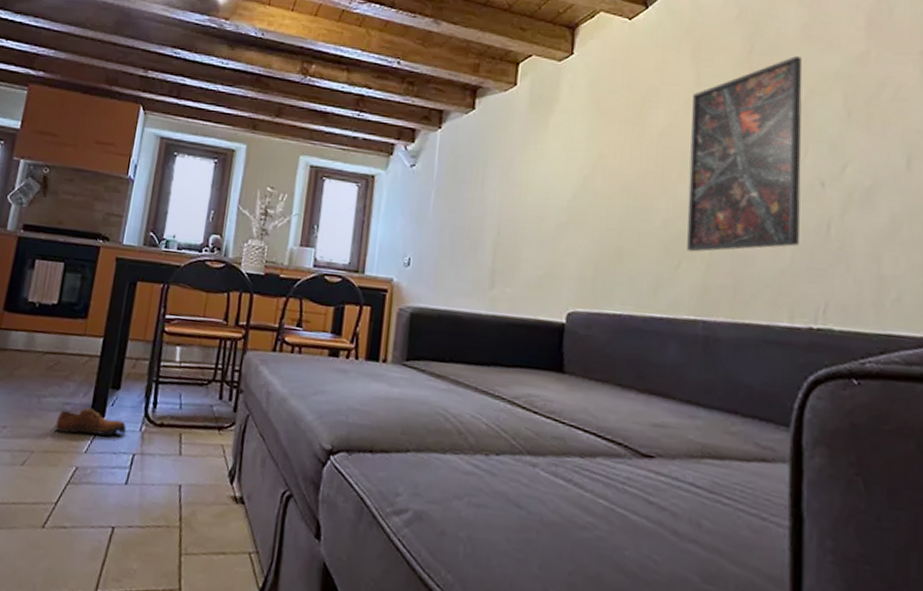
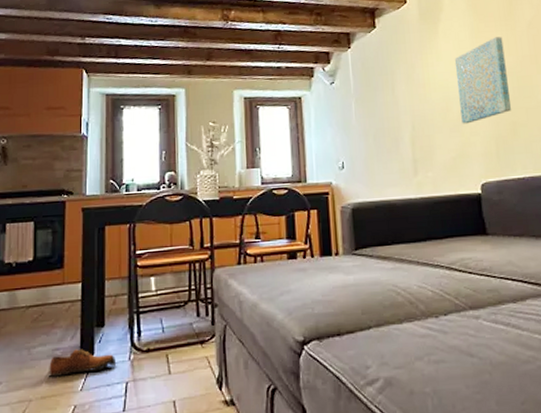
wall art: none [557,142,625,240] -> present [454,37,512,124]

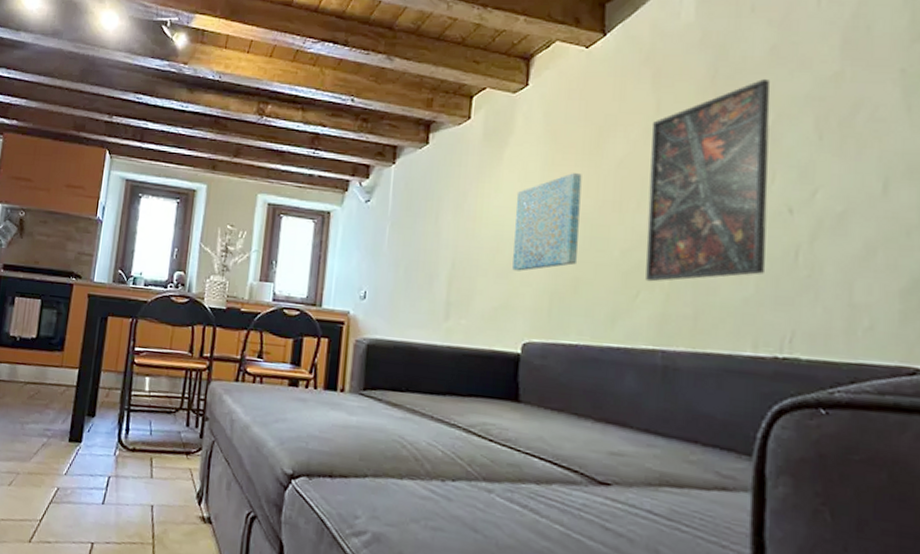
shoe: present [49,349,116,377] -> none [37,433,102,460]

